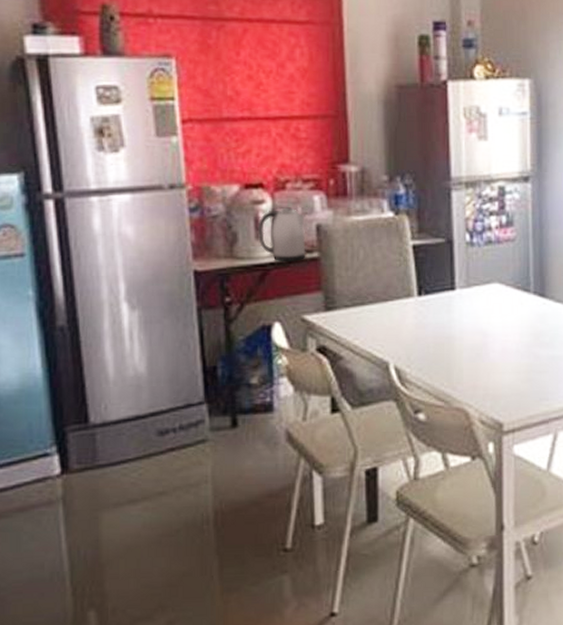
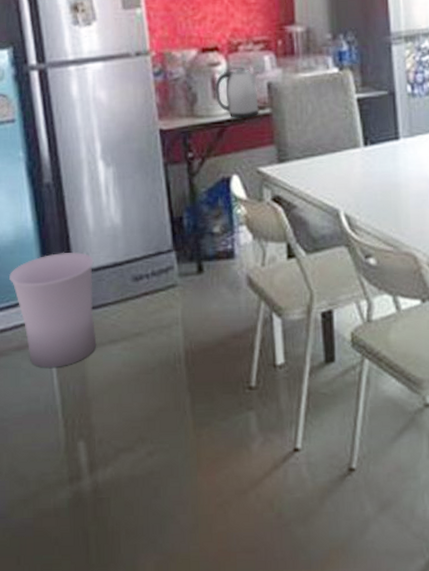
waste bin: none [12,402,114,531] -> present [9,251,97,368]

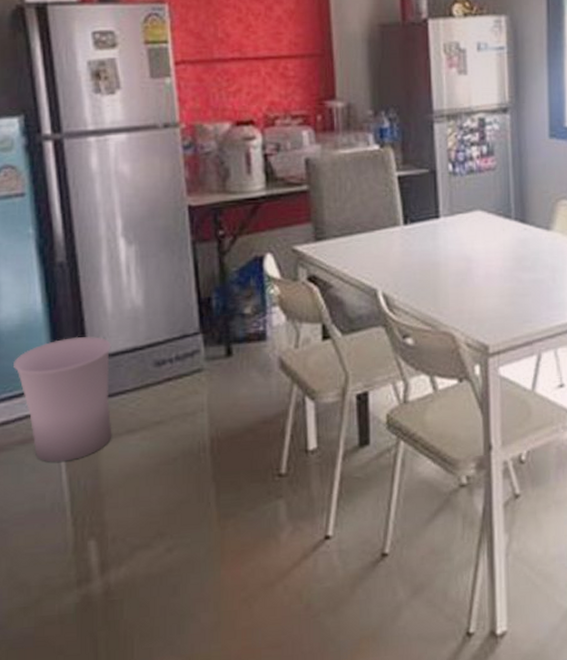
kettle: present [215,68,259,118] -> none [250,143,296,195]

